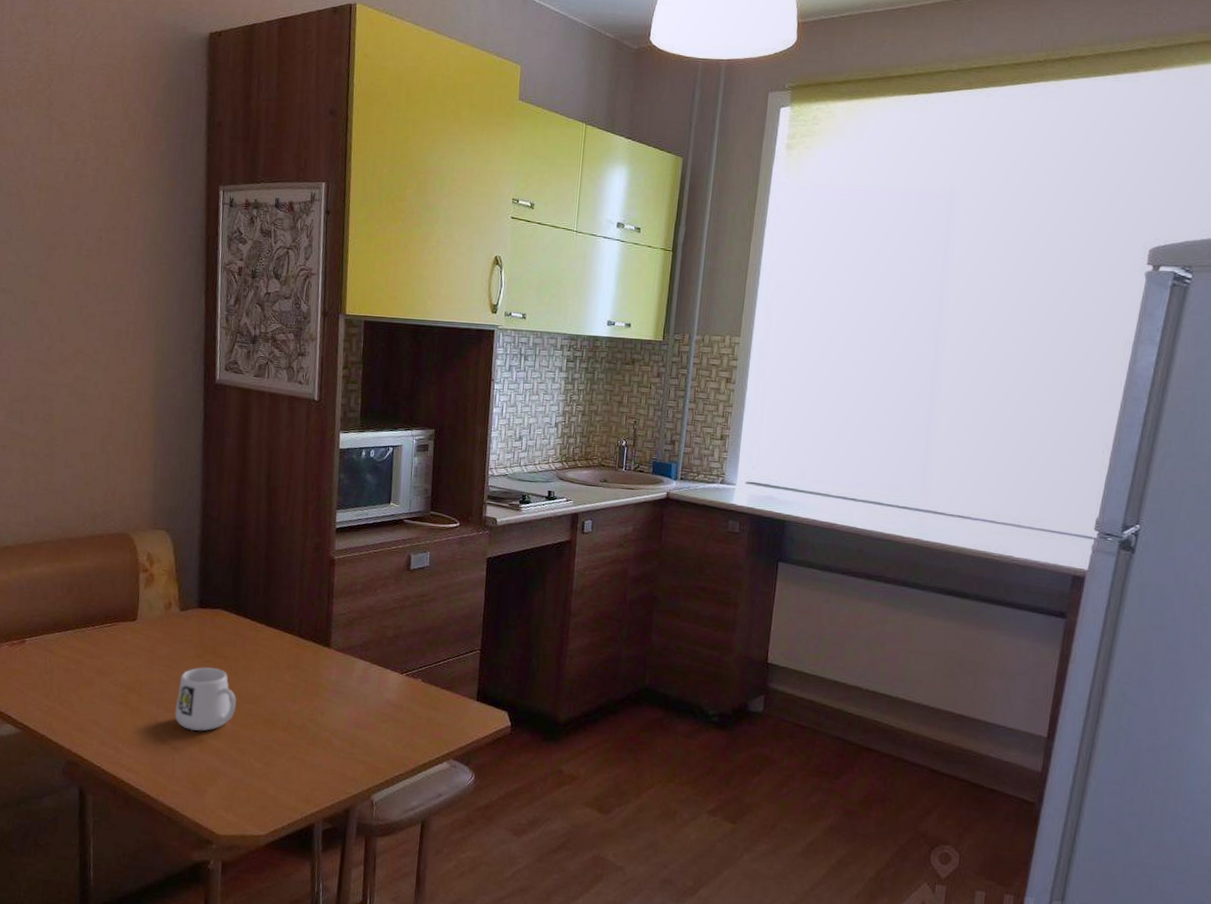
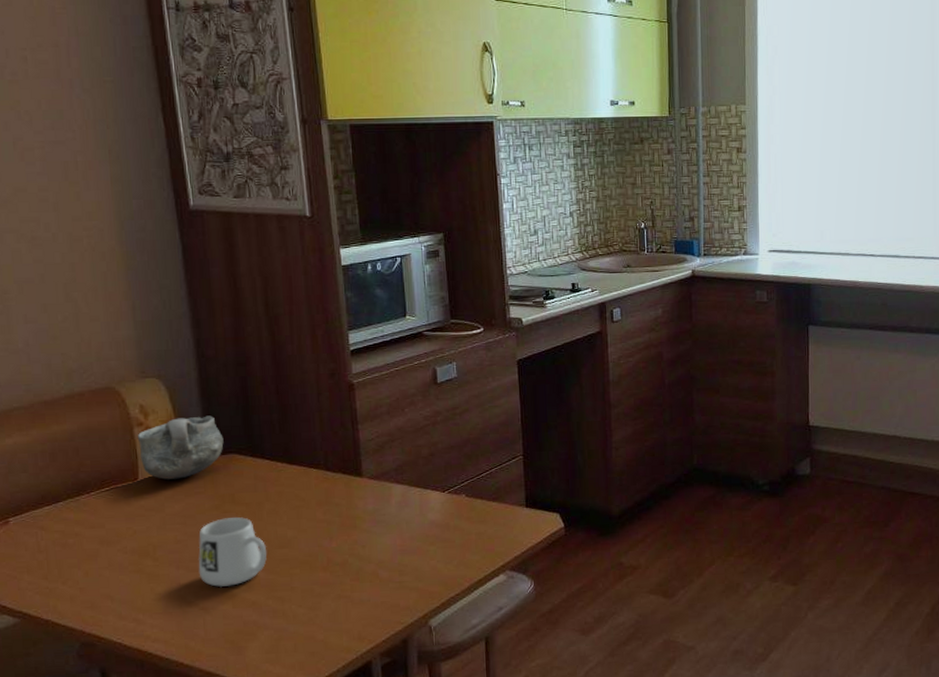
bowl: none [141,569,214,625] -> present [137,415,224,480]

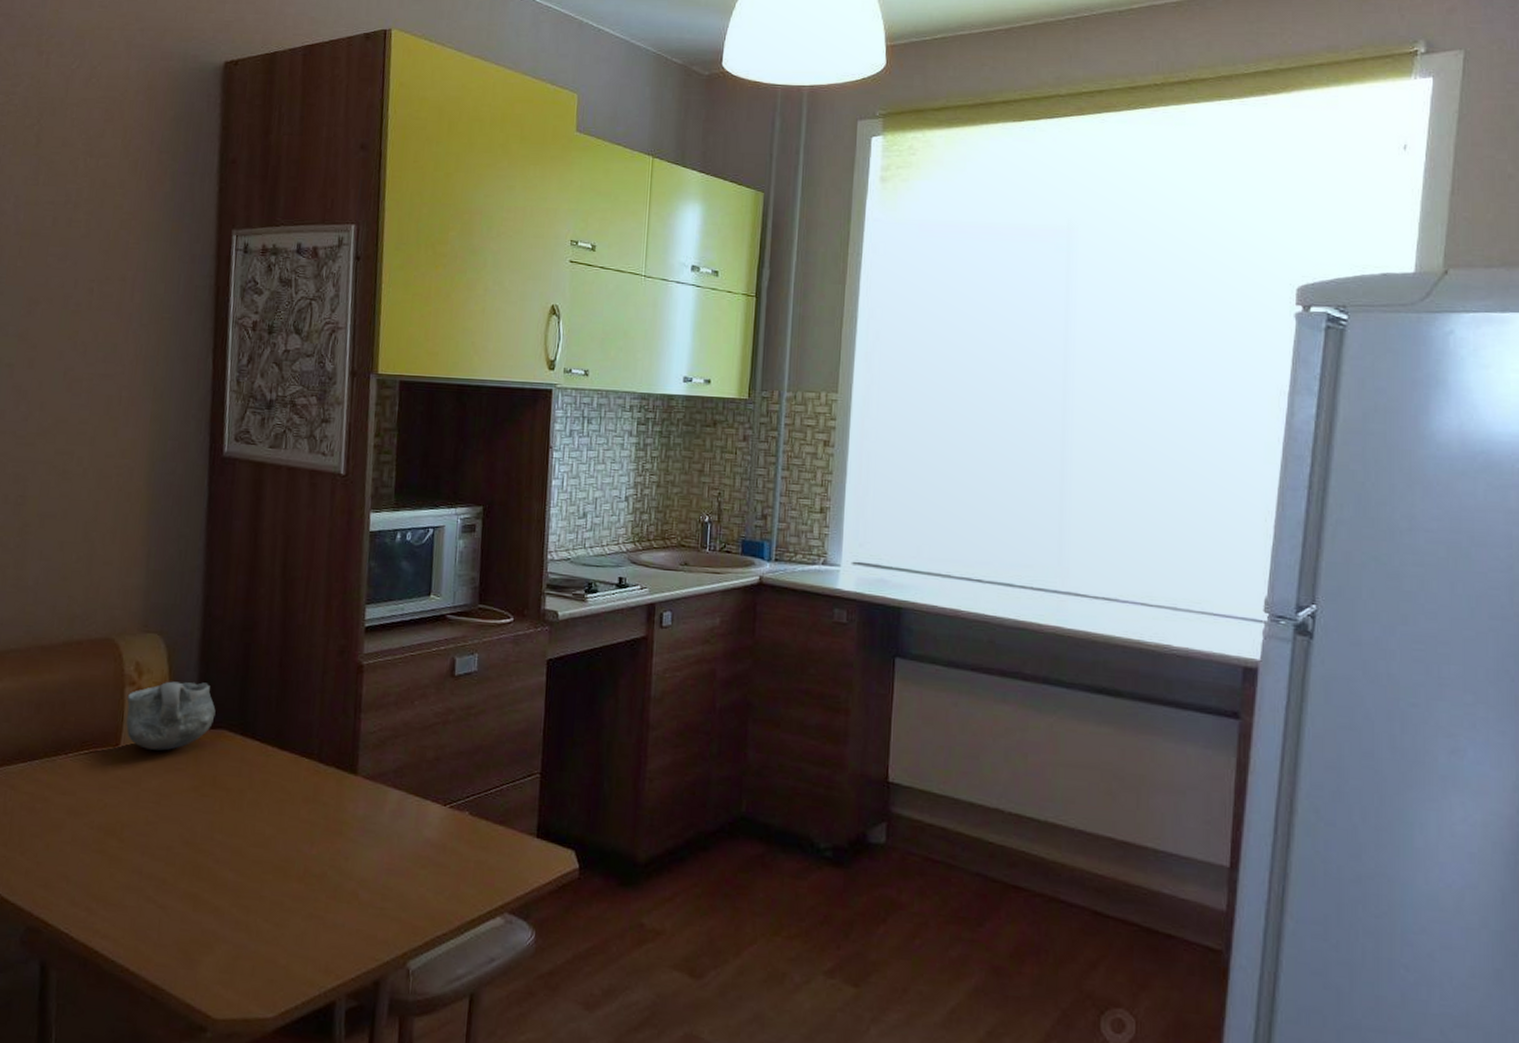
mug: present [198,517,267,588] -> none [163,802,240,885]

